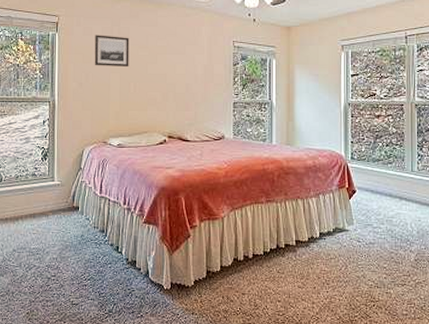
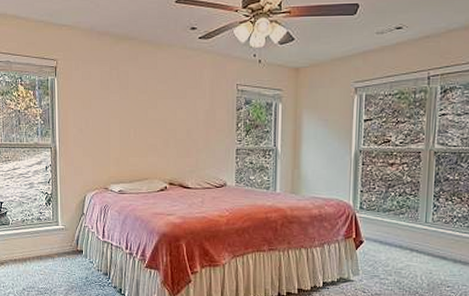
wall art: present [94,35,129,68] -> none [93,79,129,113]

